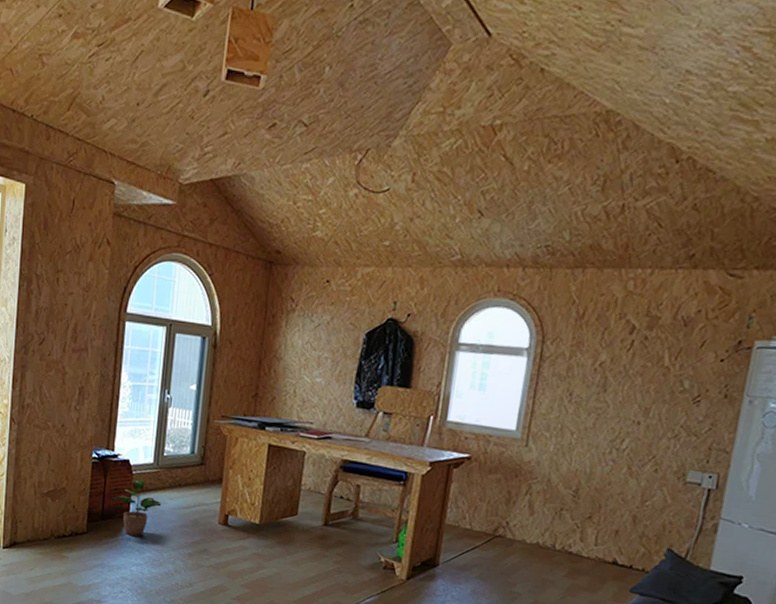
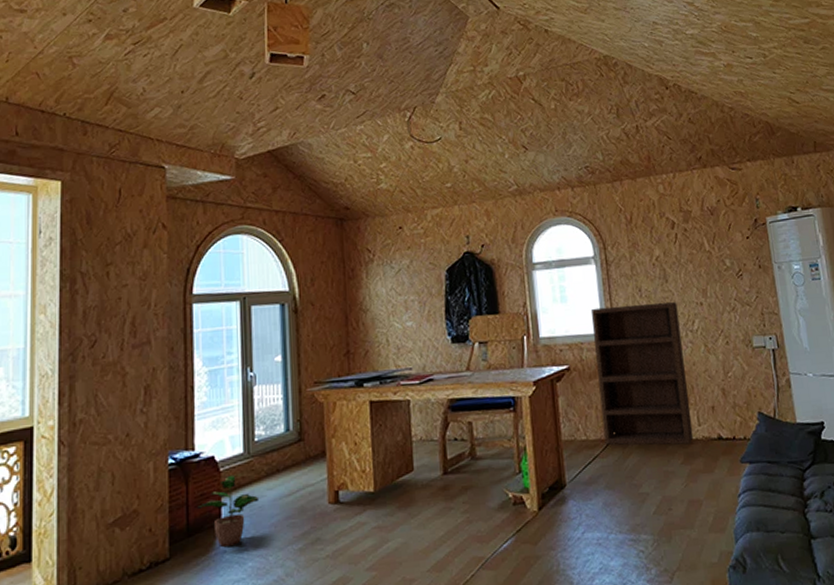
bookcase: none [488,403,610,561] -> present [590,302,694,445]

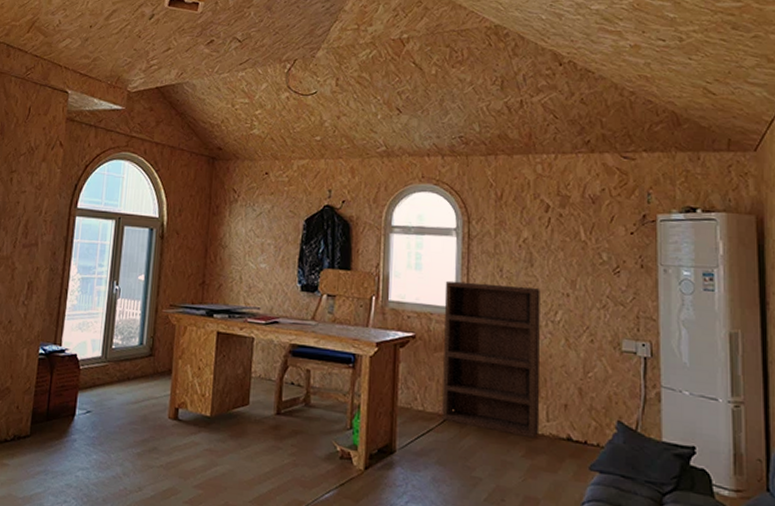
potted plant: present [197,474,260,547] -> none [57,373,110,437]

